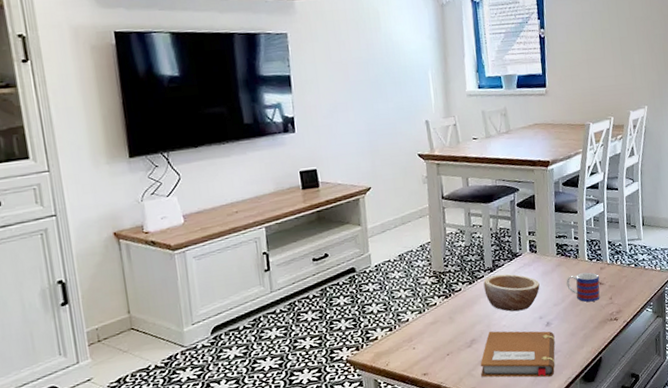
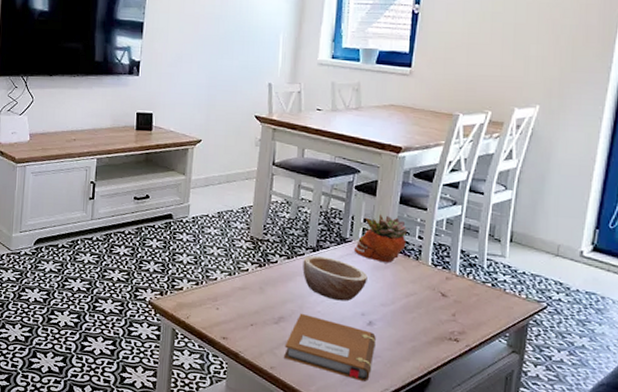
succulent planter: none [524,224,566,268] -> present [354,213,408,263]
mug: present [566,272,600,302] -> none [400,277,443,313]

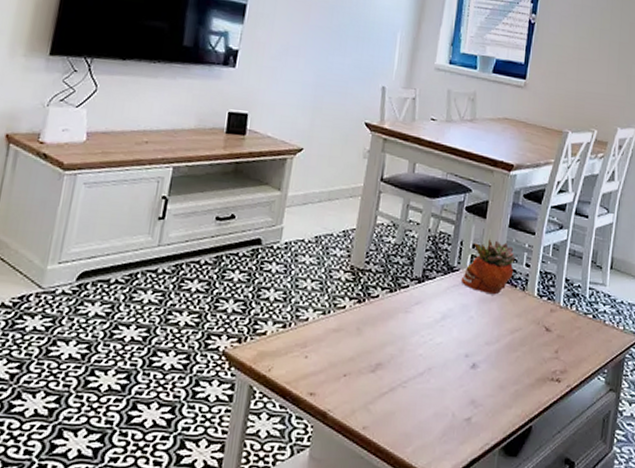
notebook: present [284,313,376,381] -> none [379,357,479,436]
bowl: present [303,256,368,301] -> none [406,288,474,341]

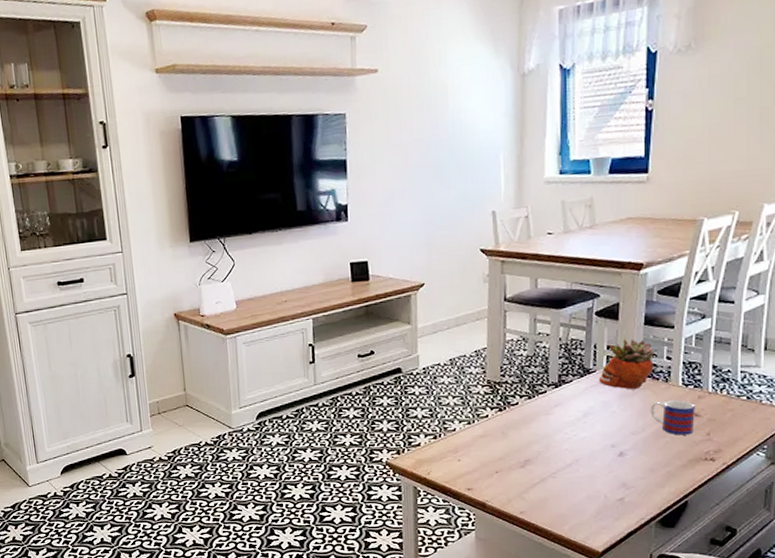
mug: none [506,310,547,351] -> present [650,400,695,435]

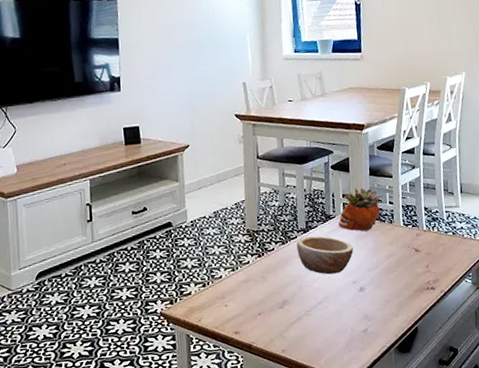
bowl: none [545,391,615,436] -> present [296,235,354,275]
mug: present [650,400,695,435] -> none [381,238,416,269]

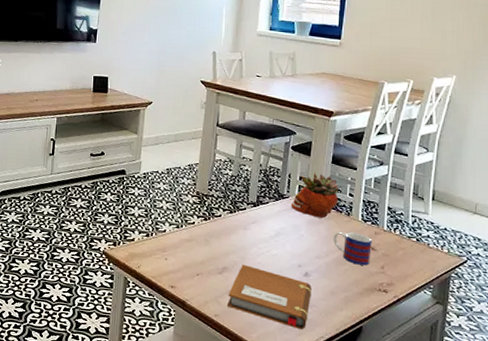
notebook: none [291,293,369,345] -> present [227,264,312,329]
bowl: present [296,235,354,275] -> none [244,210,303,254]
mug: none [381,238,416,269] -> present [333,232,372,266]

